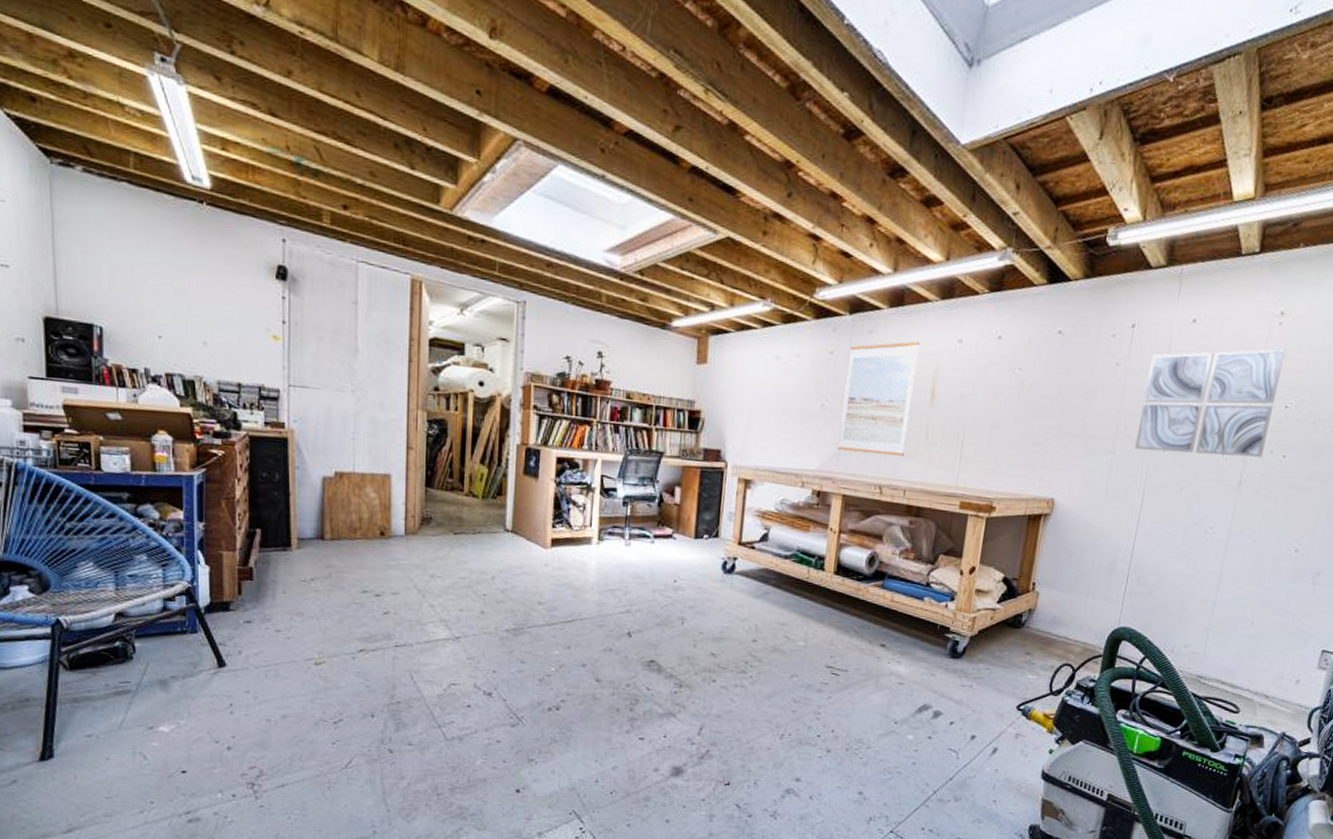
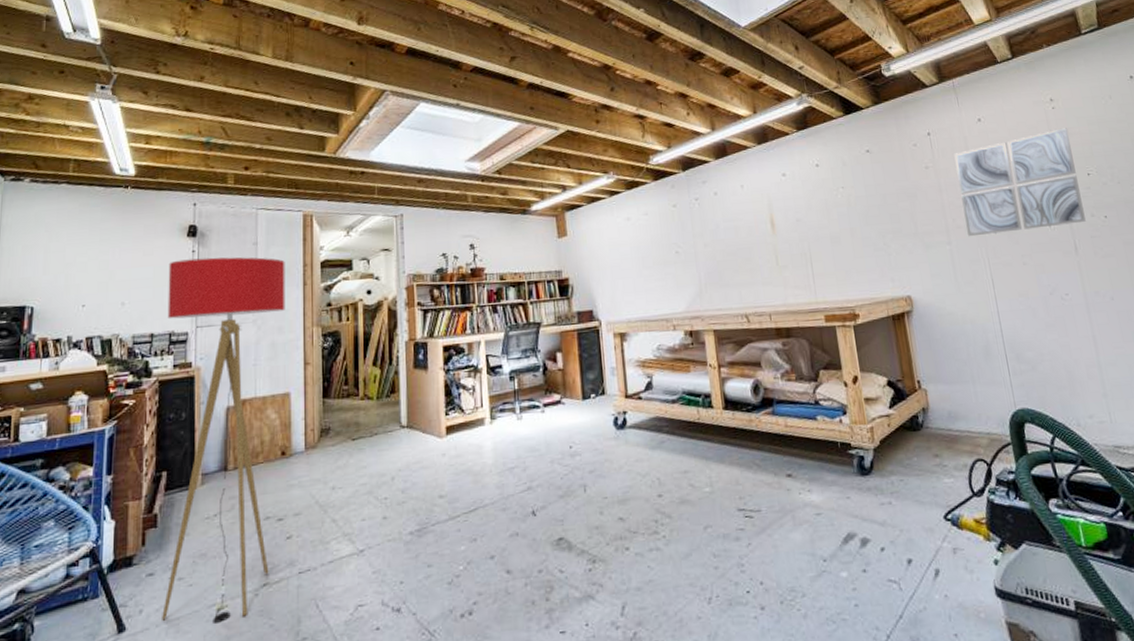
floor lamp: none [255,304,389,675] -> present [162,257,285,623]
wall art: present [838,341,920,456] -> none [690,182,762,289]

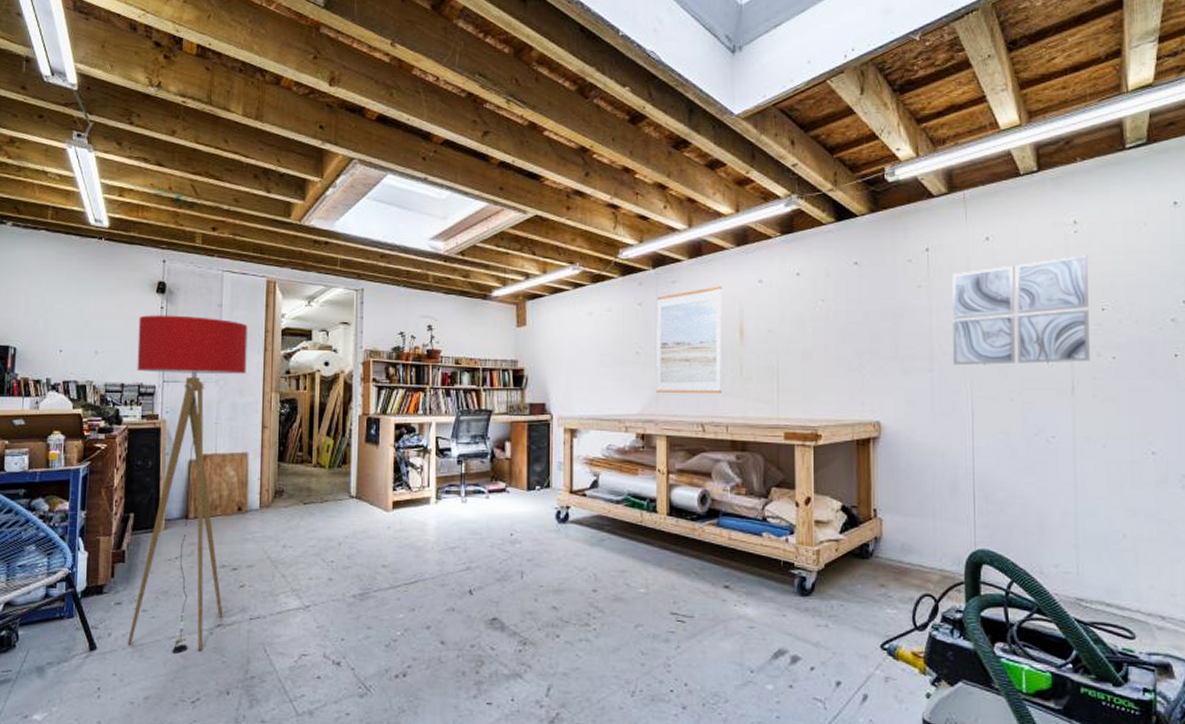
wall art: none [690,182,762,289] -> present [657,286,722,393]

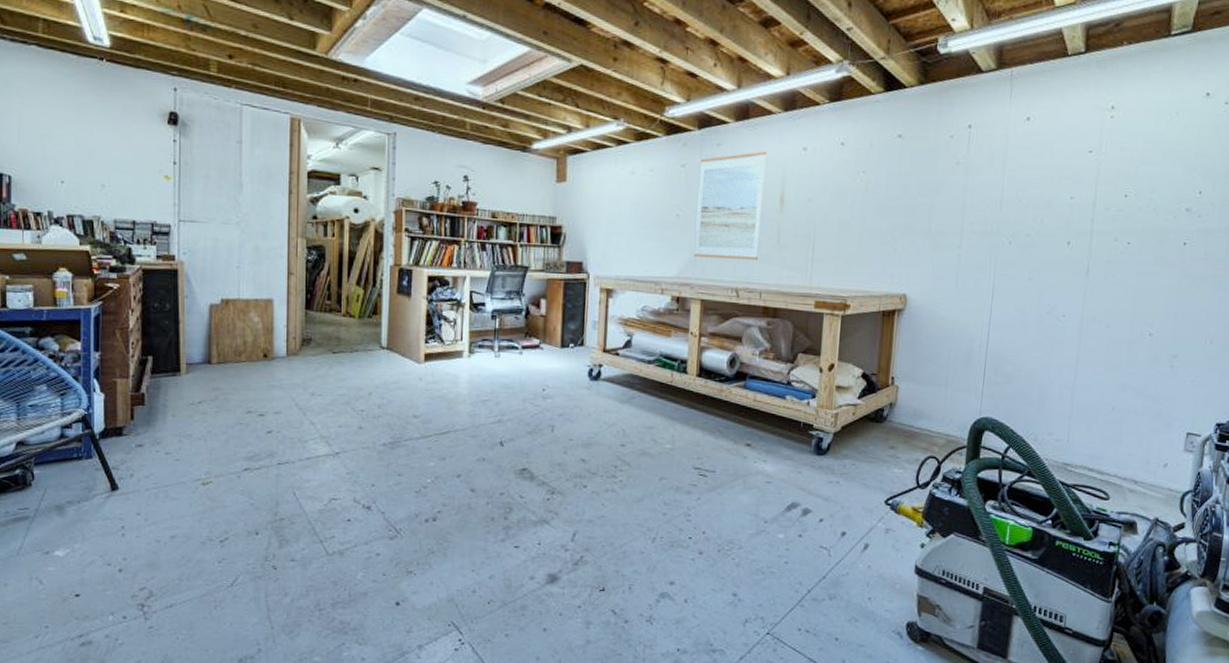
floor lamp: present [128,315,248,653] -> none [149,148,271,495]
wall art: present [952,255,1090,366] -> none [981,141,1120,246]

